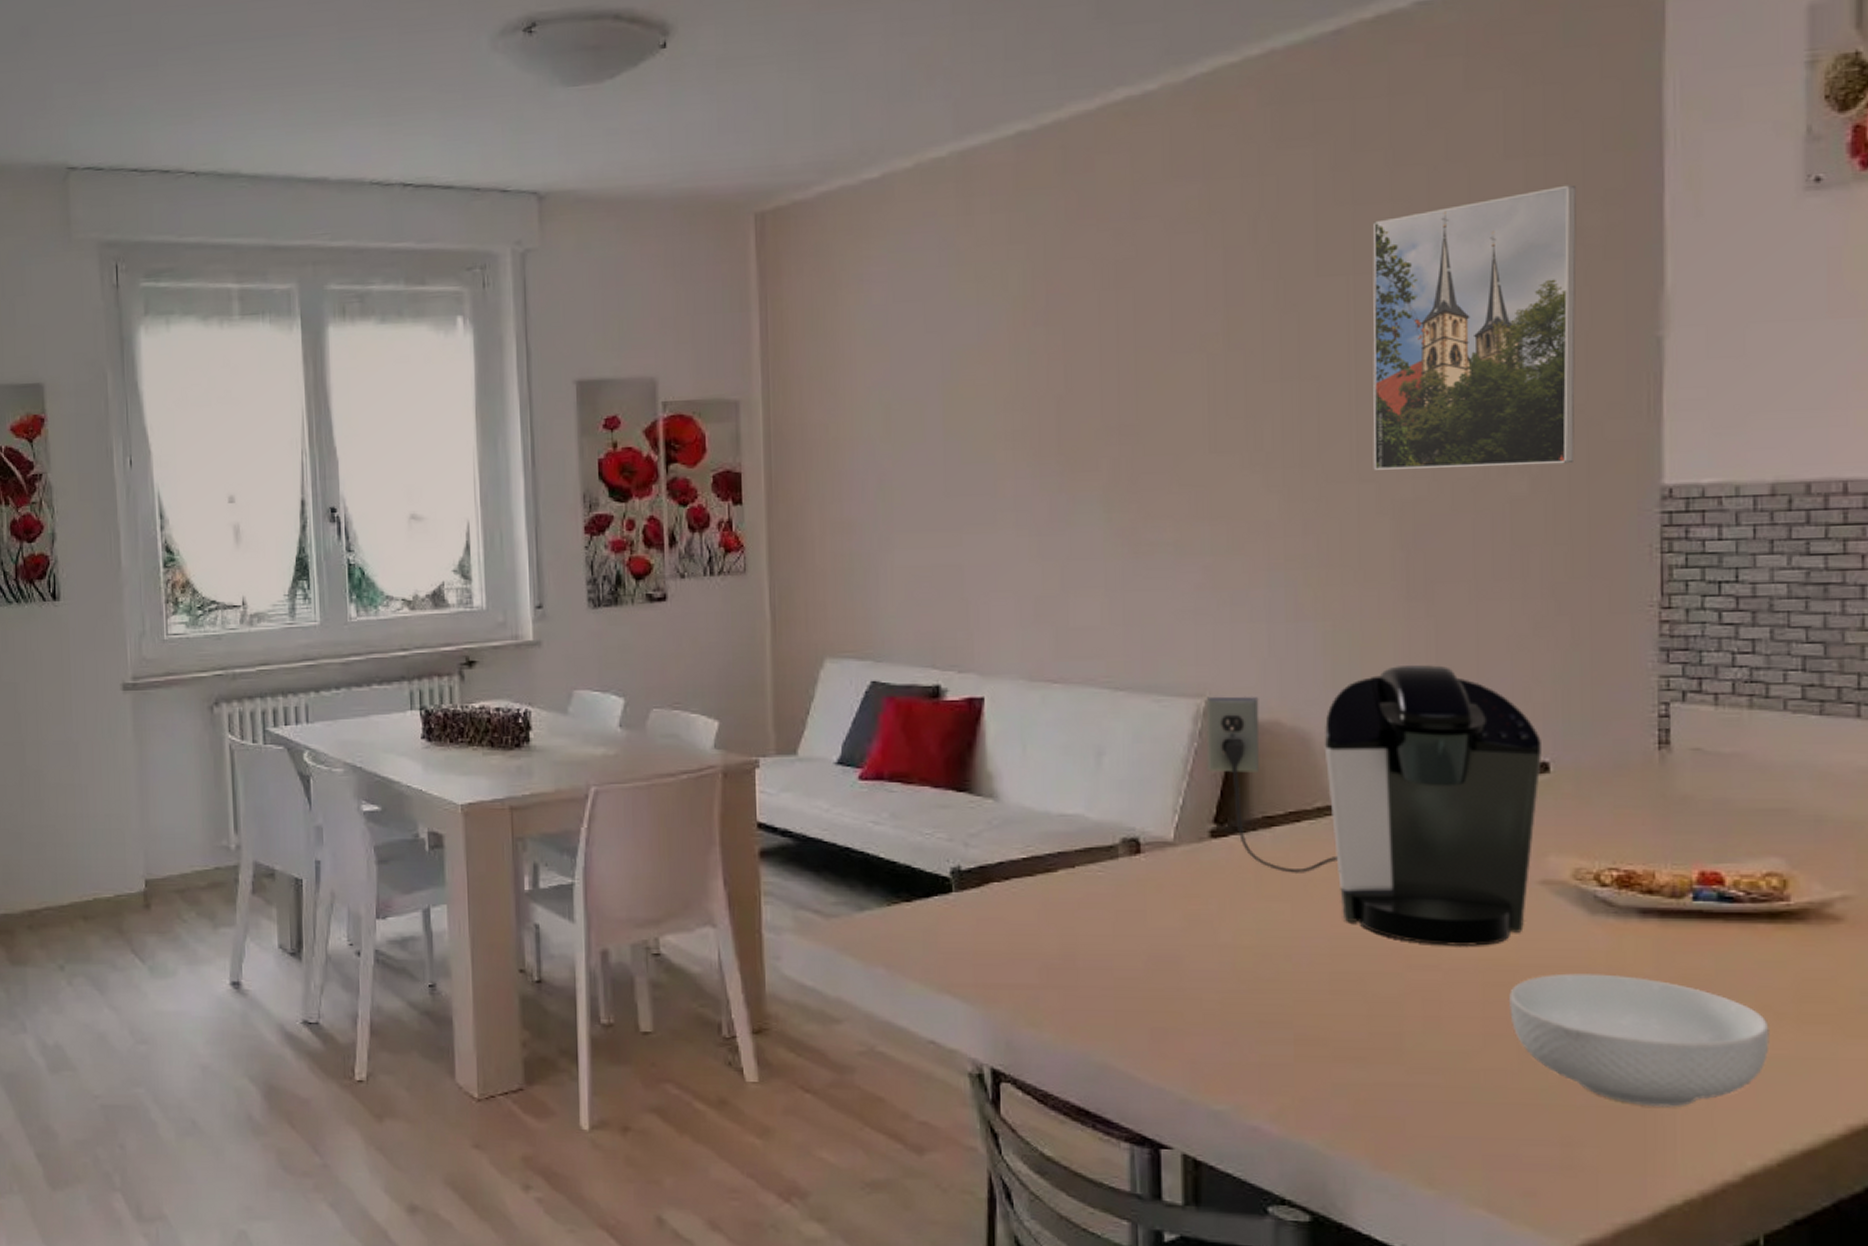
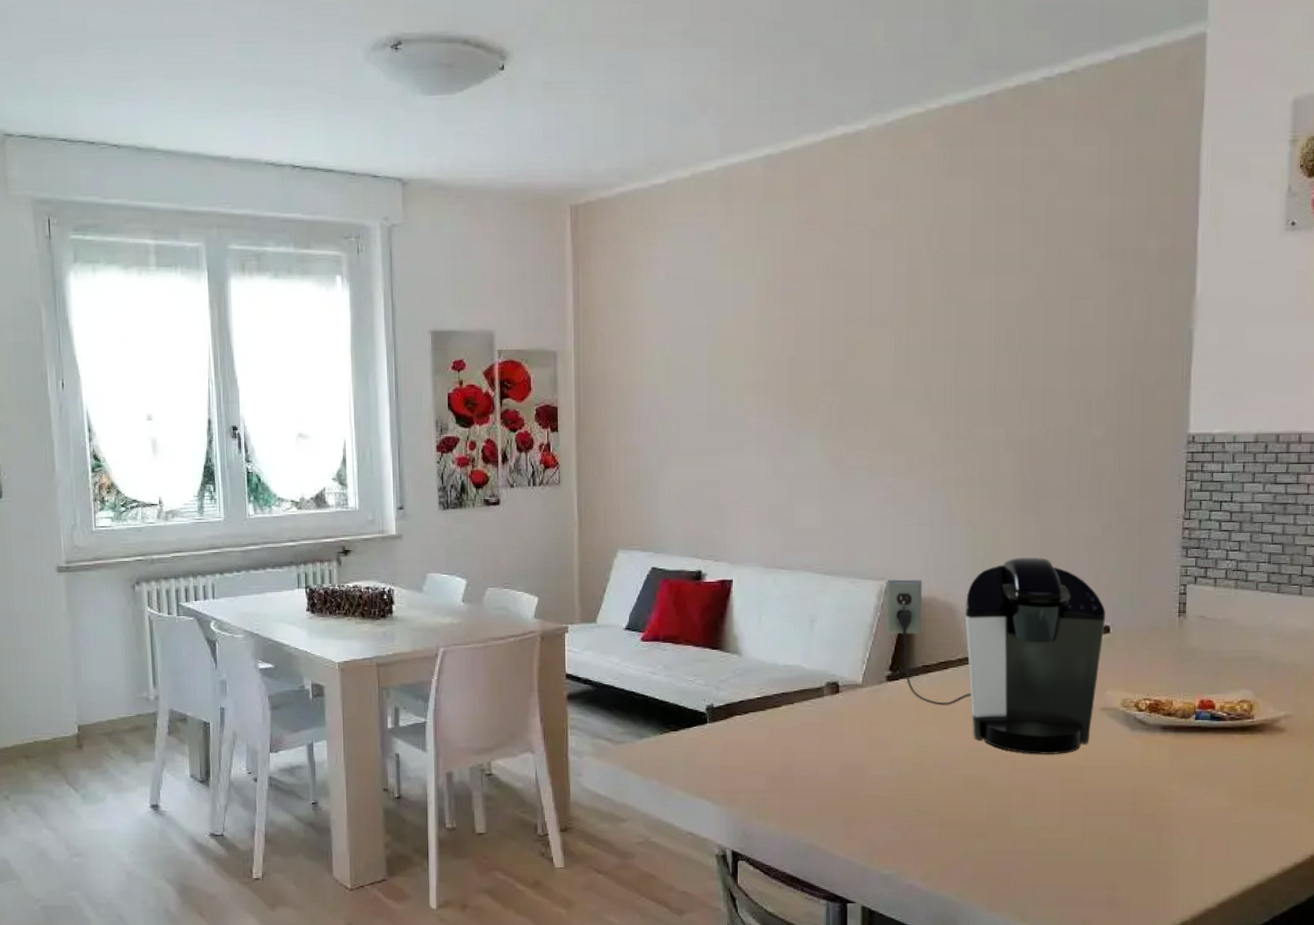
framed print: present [1372,184,1577,470] -> none [1004,218,1142,418]
cereal bowl: present [1508,973,1770,1107] -> none [1077,771,1238,860]

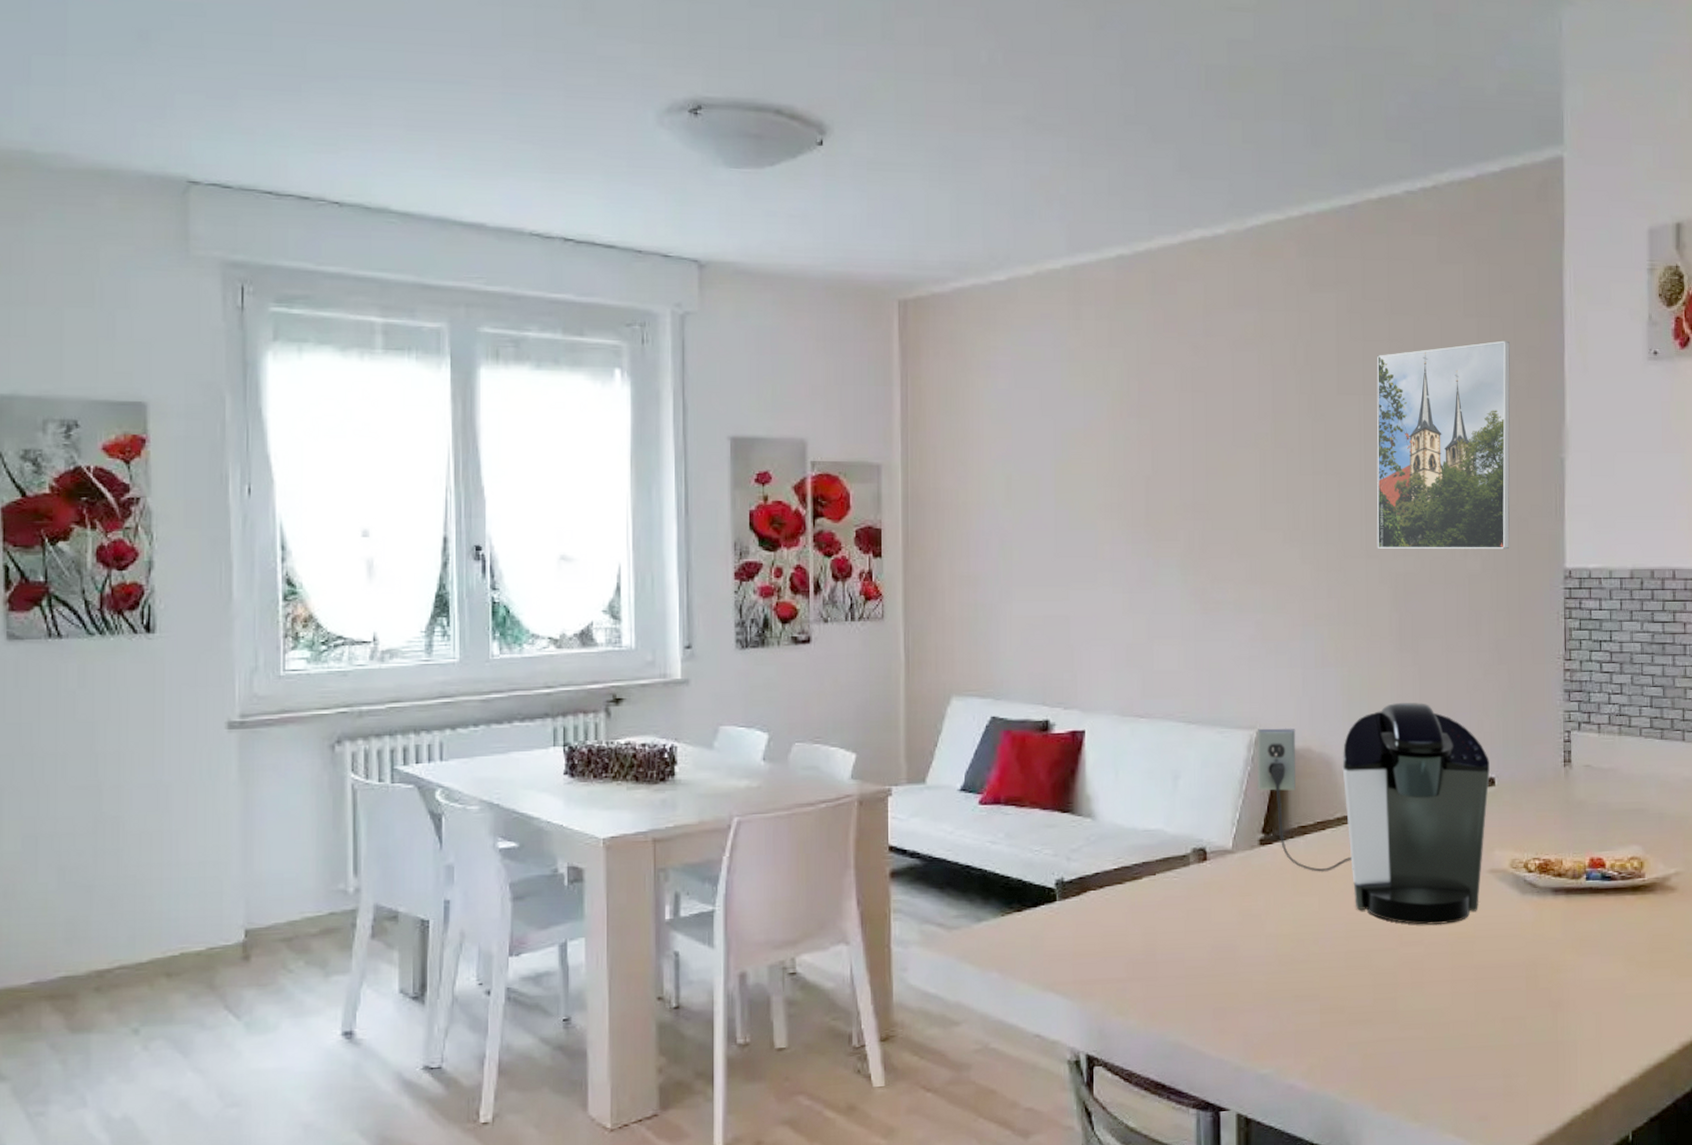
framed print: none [1004,218,1142,418] -> present [1376,340,1510,550]

